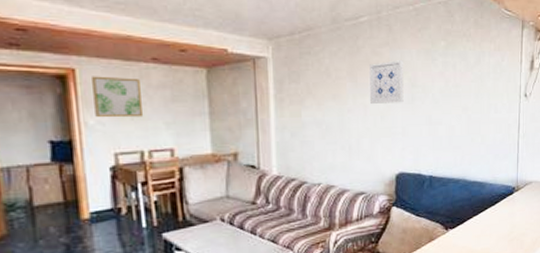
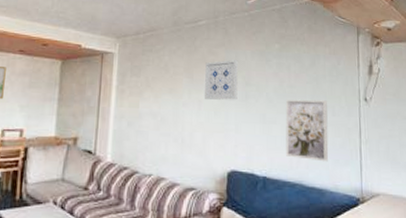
wall art: none [451,98,490,157] -> present [285,99,329,162]

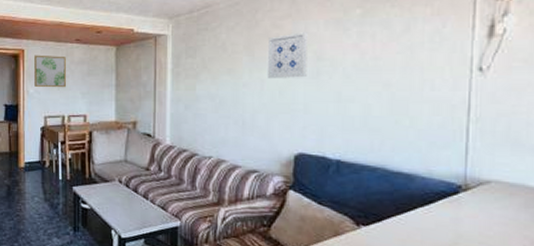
wall art: present [285,99,329,162] -> none [366,73,424,144]

